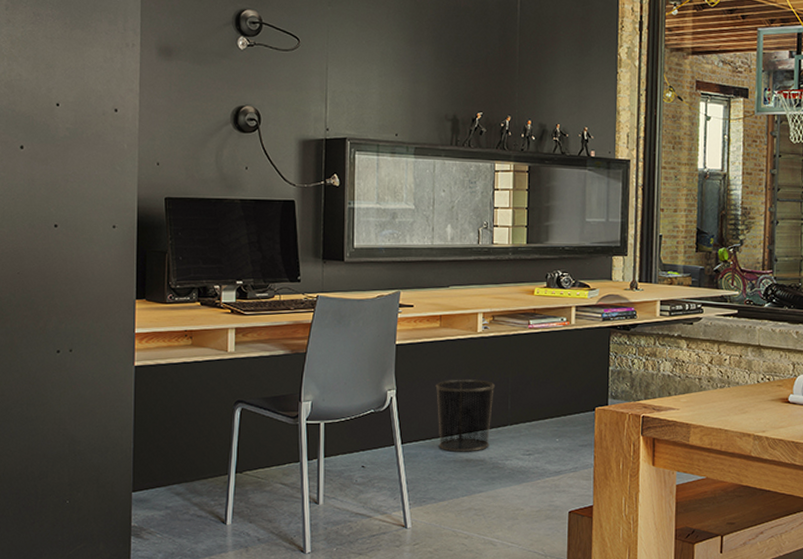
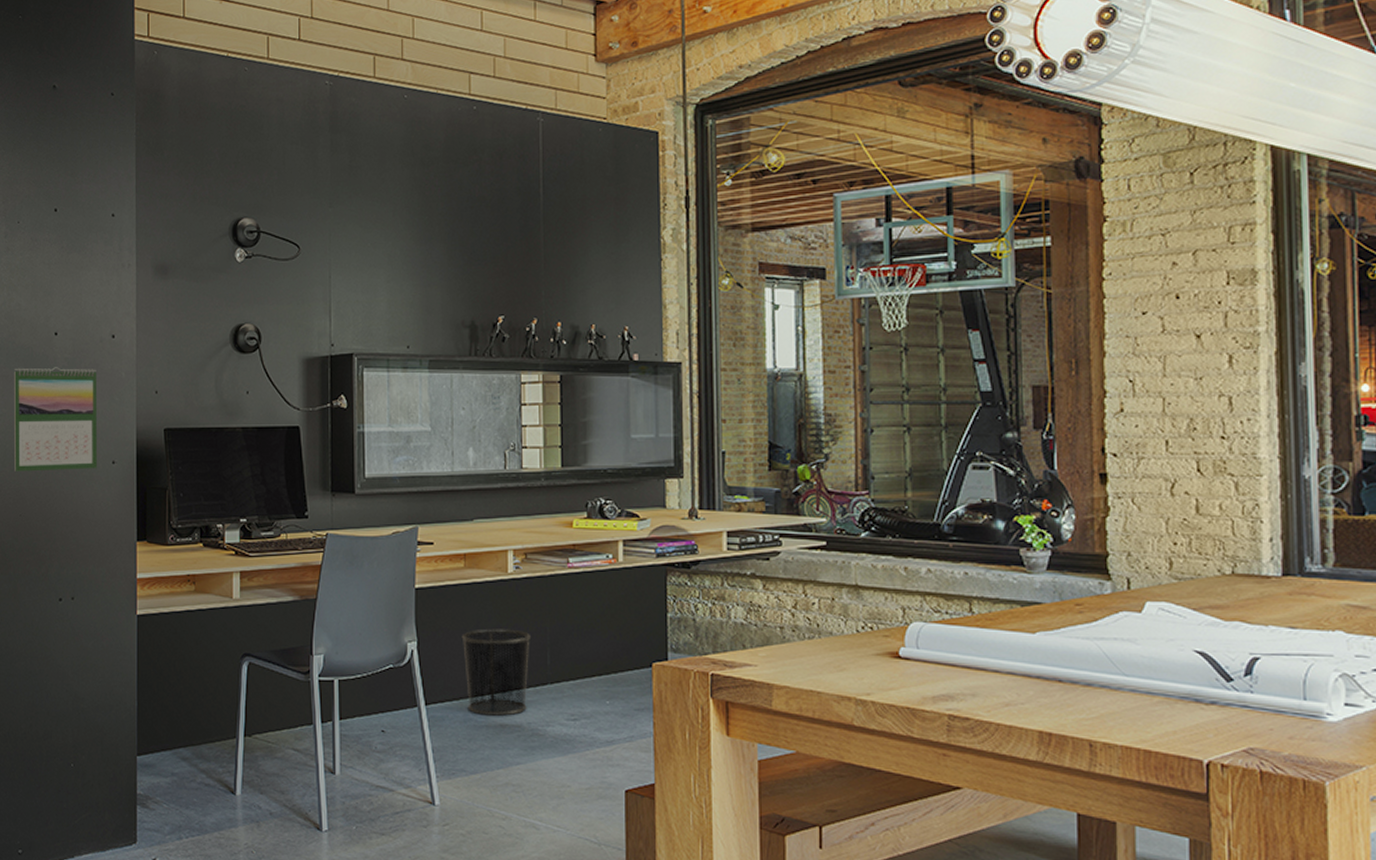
calendar: none [13,135,99,233] -> present [13,367,98,472]

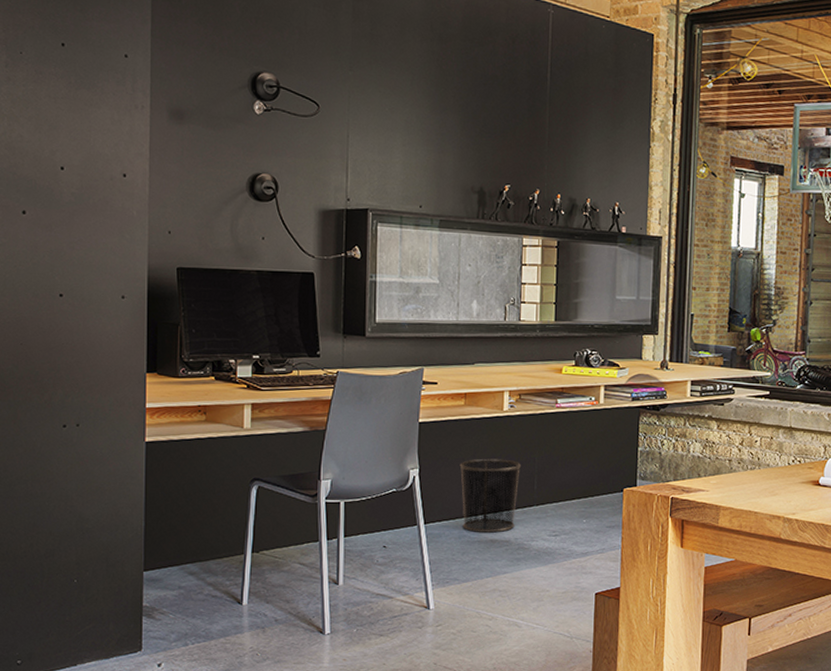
calendar: present [13,367,98,472] -> none [14,199,107,303]

